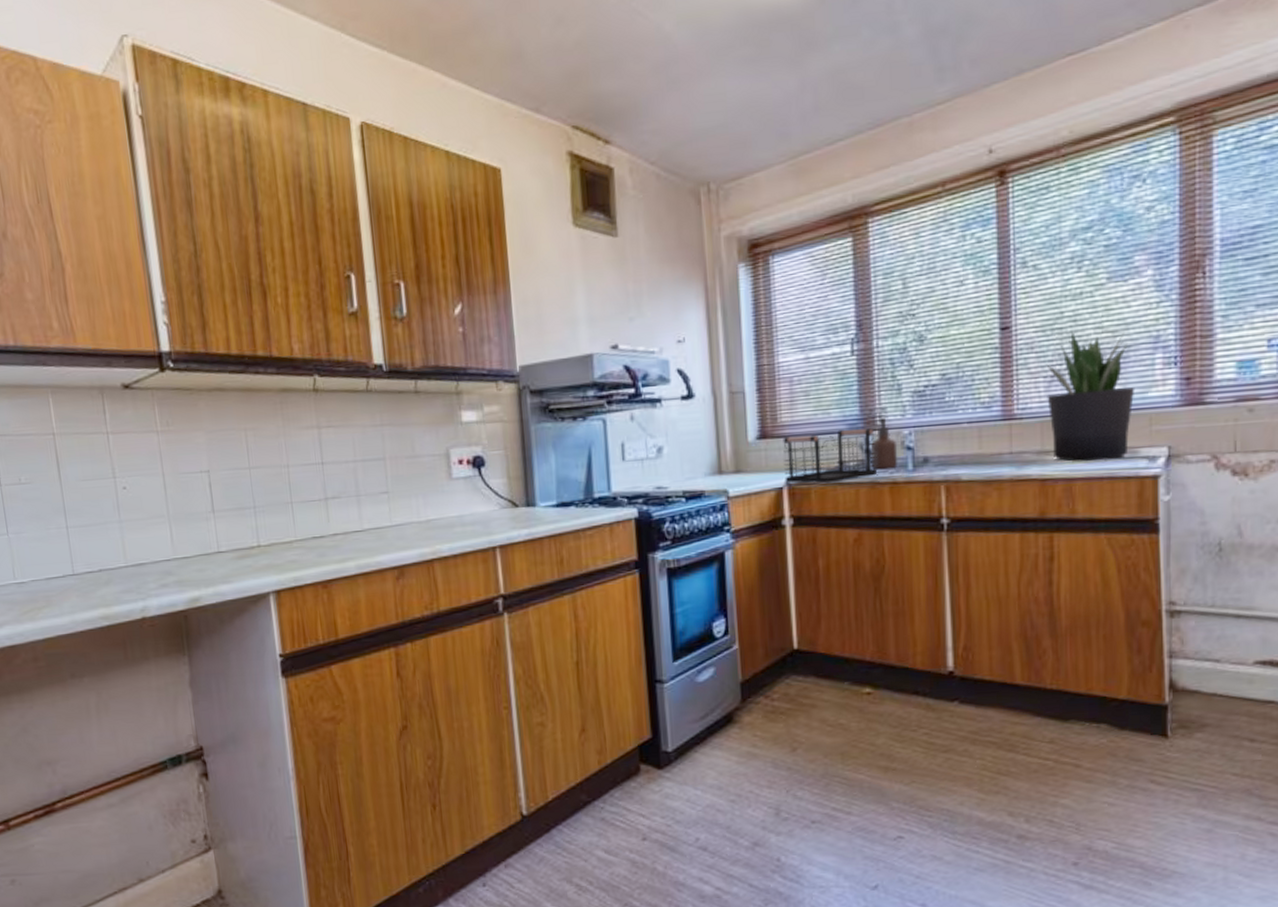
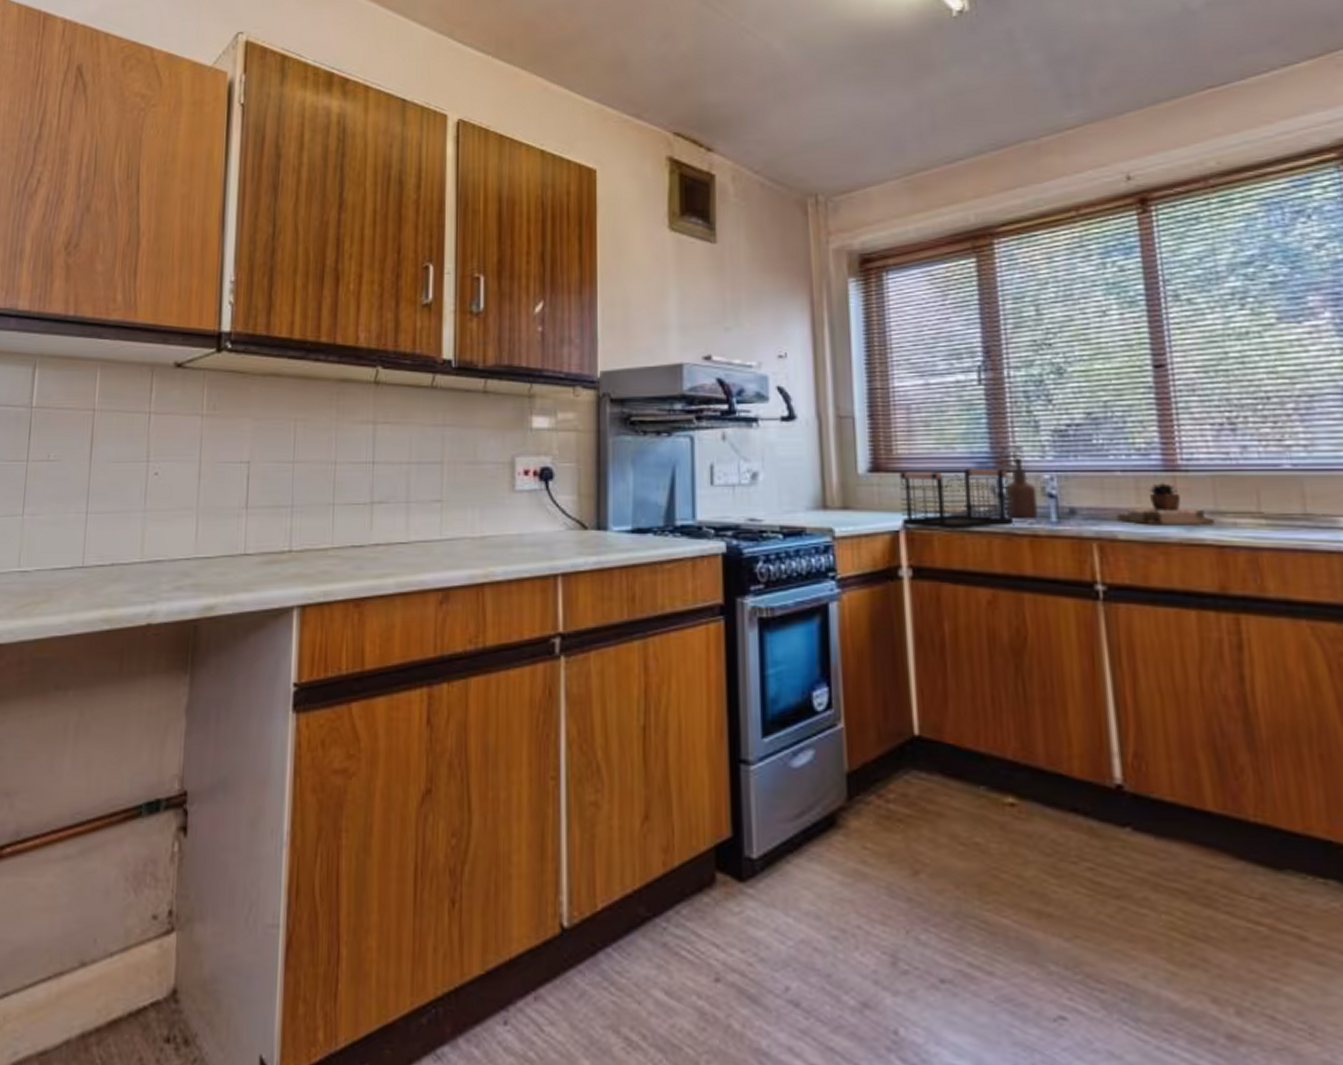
succulent plant: none [961,430,1041,467] -> present [1116,483,1216,525]
planter: present [1046,329,1135,461] -> none [1212,372,1326,527]

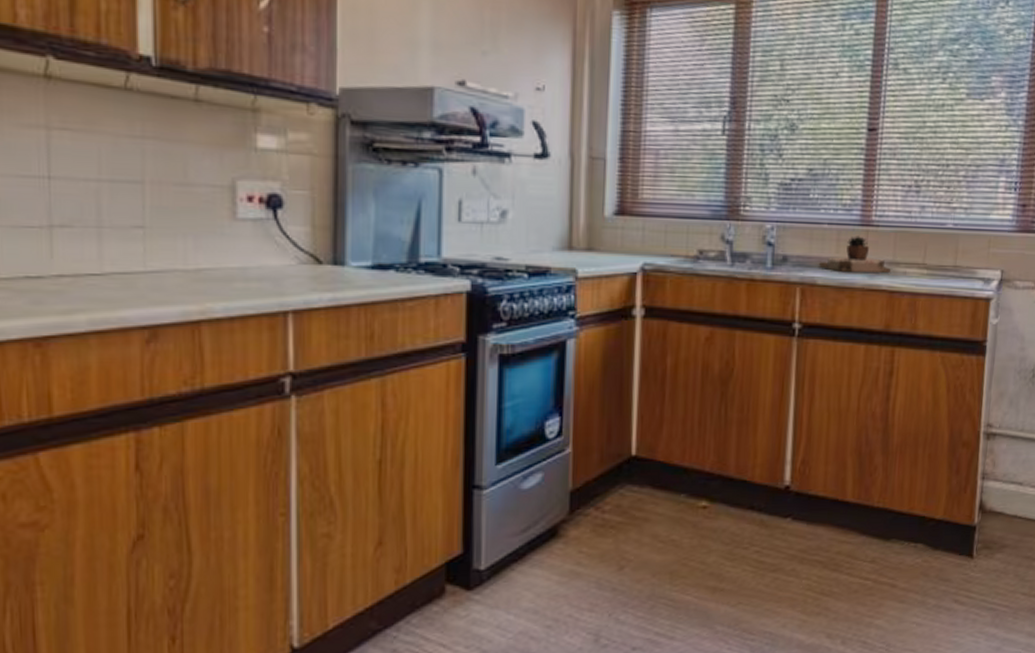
dish rack: present [899,468,1013,530] -> none [640,215,738,274]
soap dispenser: present [1005,456,1039,521] -> none [731,206,759,266]

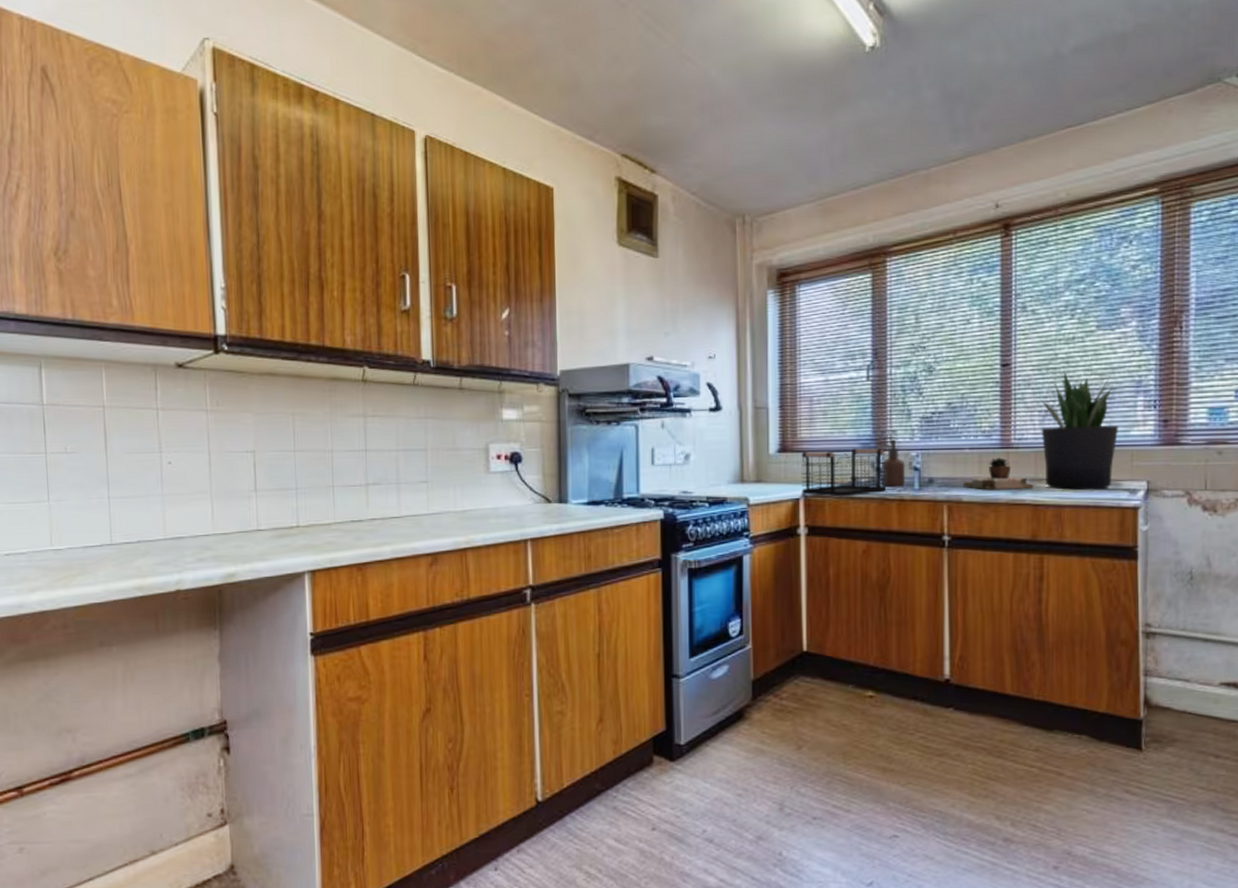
dish rack: none [640,215,738,274] -> present [801,448,886,497]
soap dispenser: none [731,206,759,266] -> present [882,438,906,489]
planter: none [902,140,980,277] -> present [1041,370,1119,490]

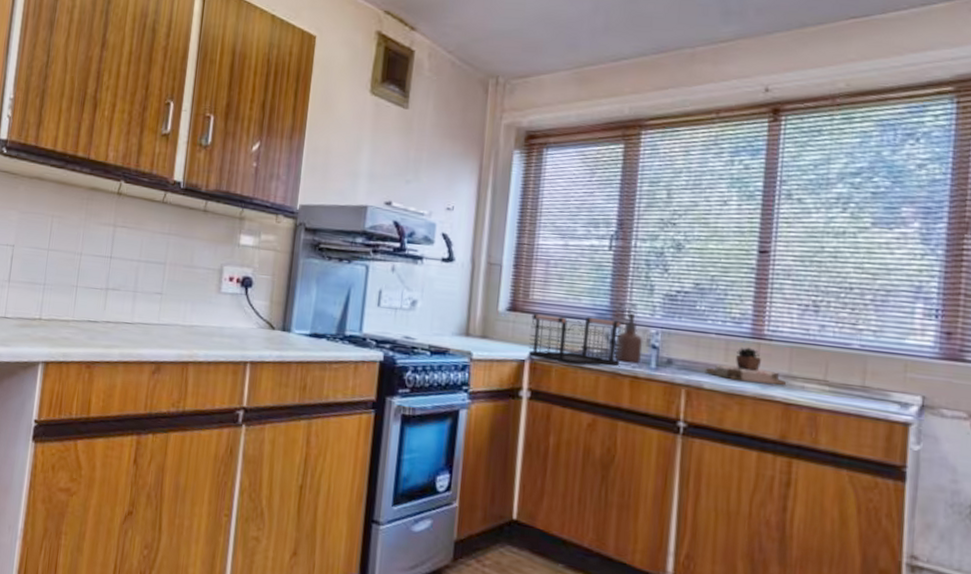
planter: present [1041,370,1119,490] -> none [799,264,892,398]

